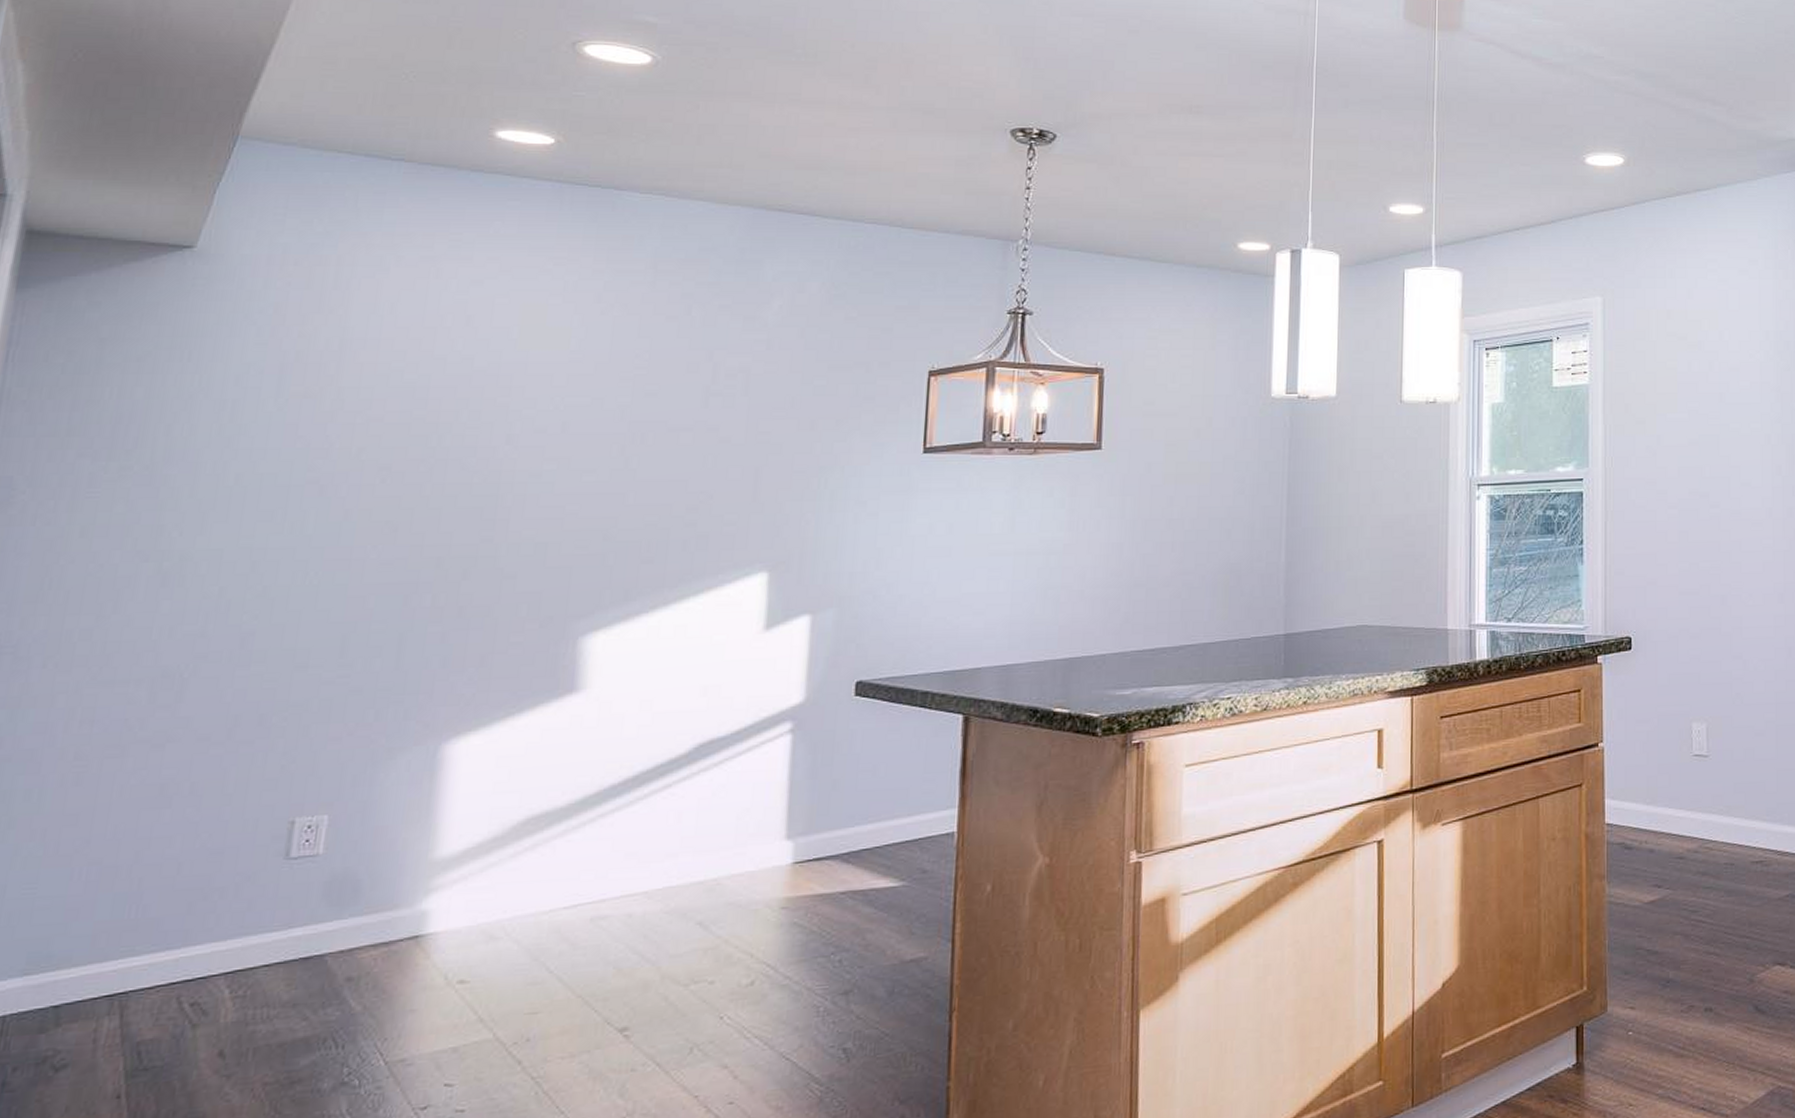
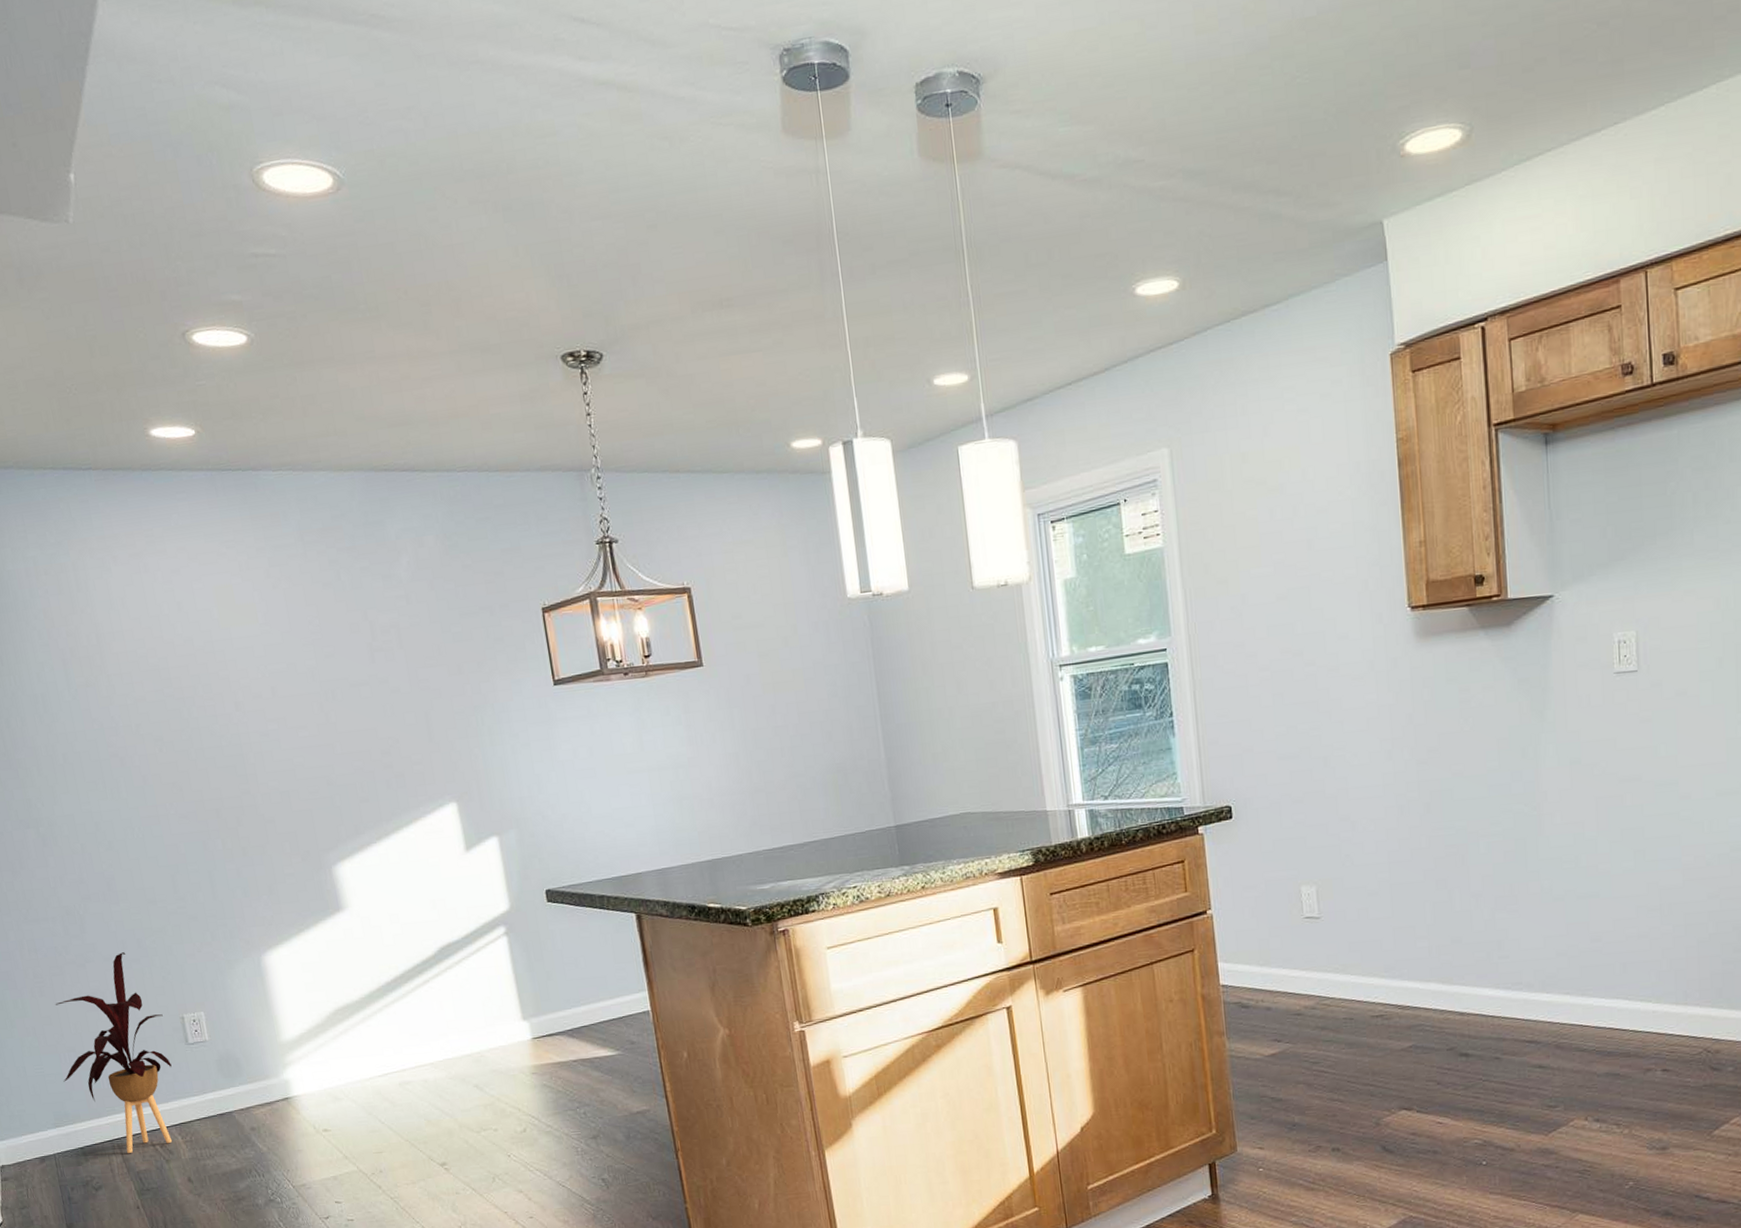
house plant: none [63,731,263,1014] -> present [55,952,173,1153]

